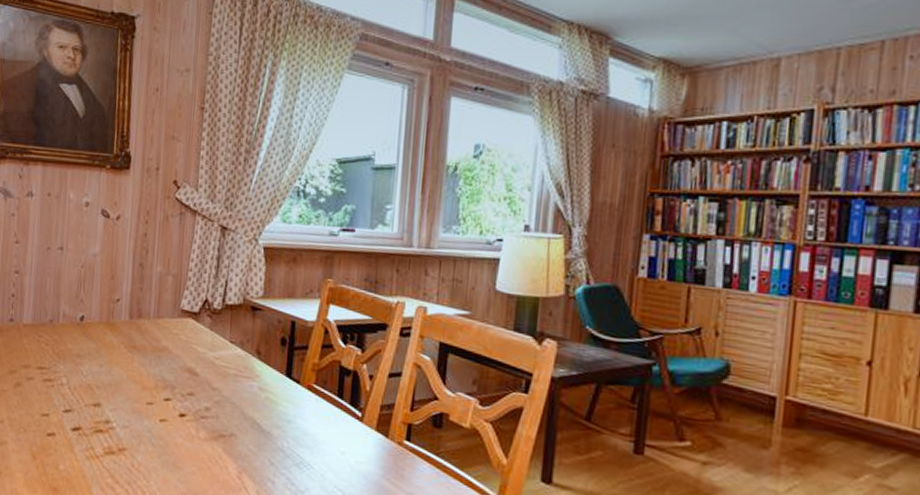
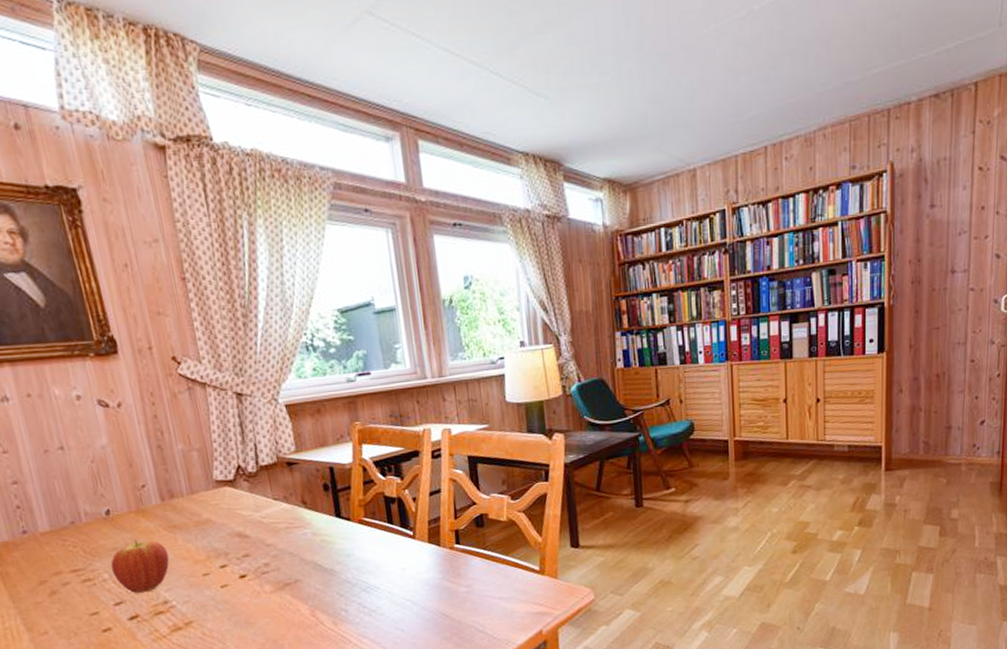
fruit: none [70,351,122,406] -> present [110,540,170,593]

